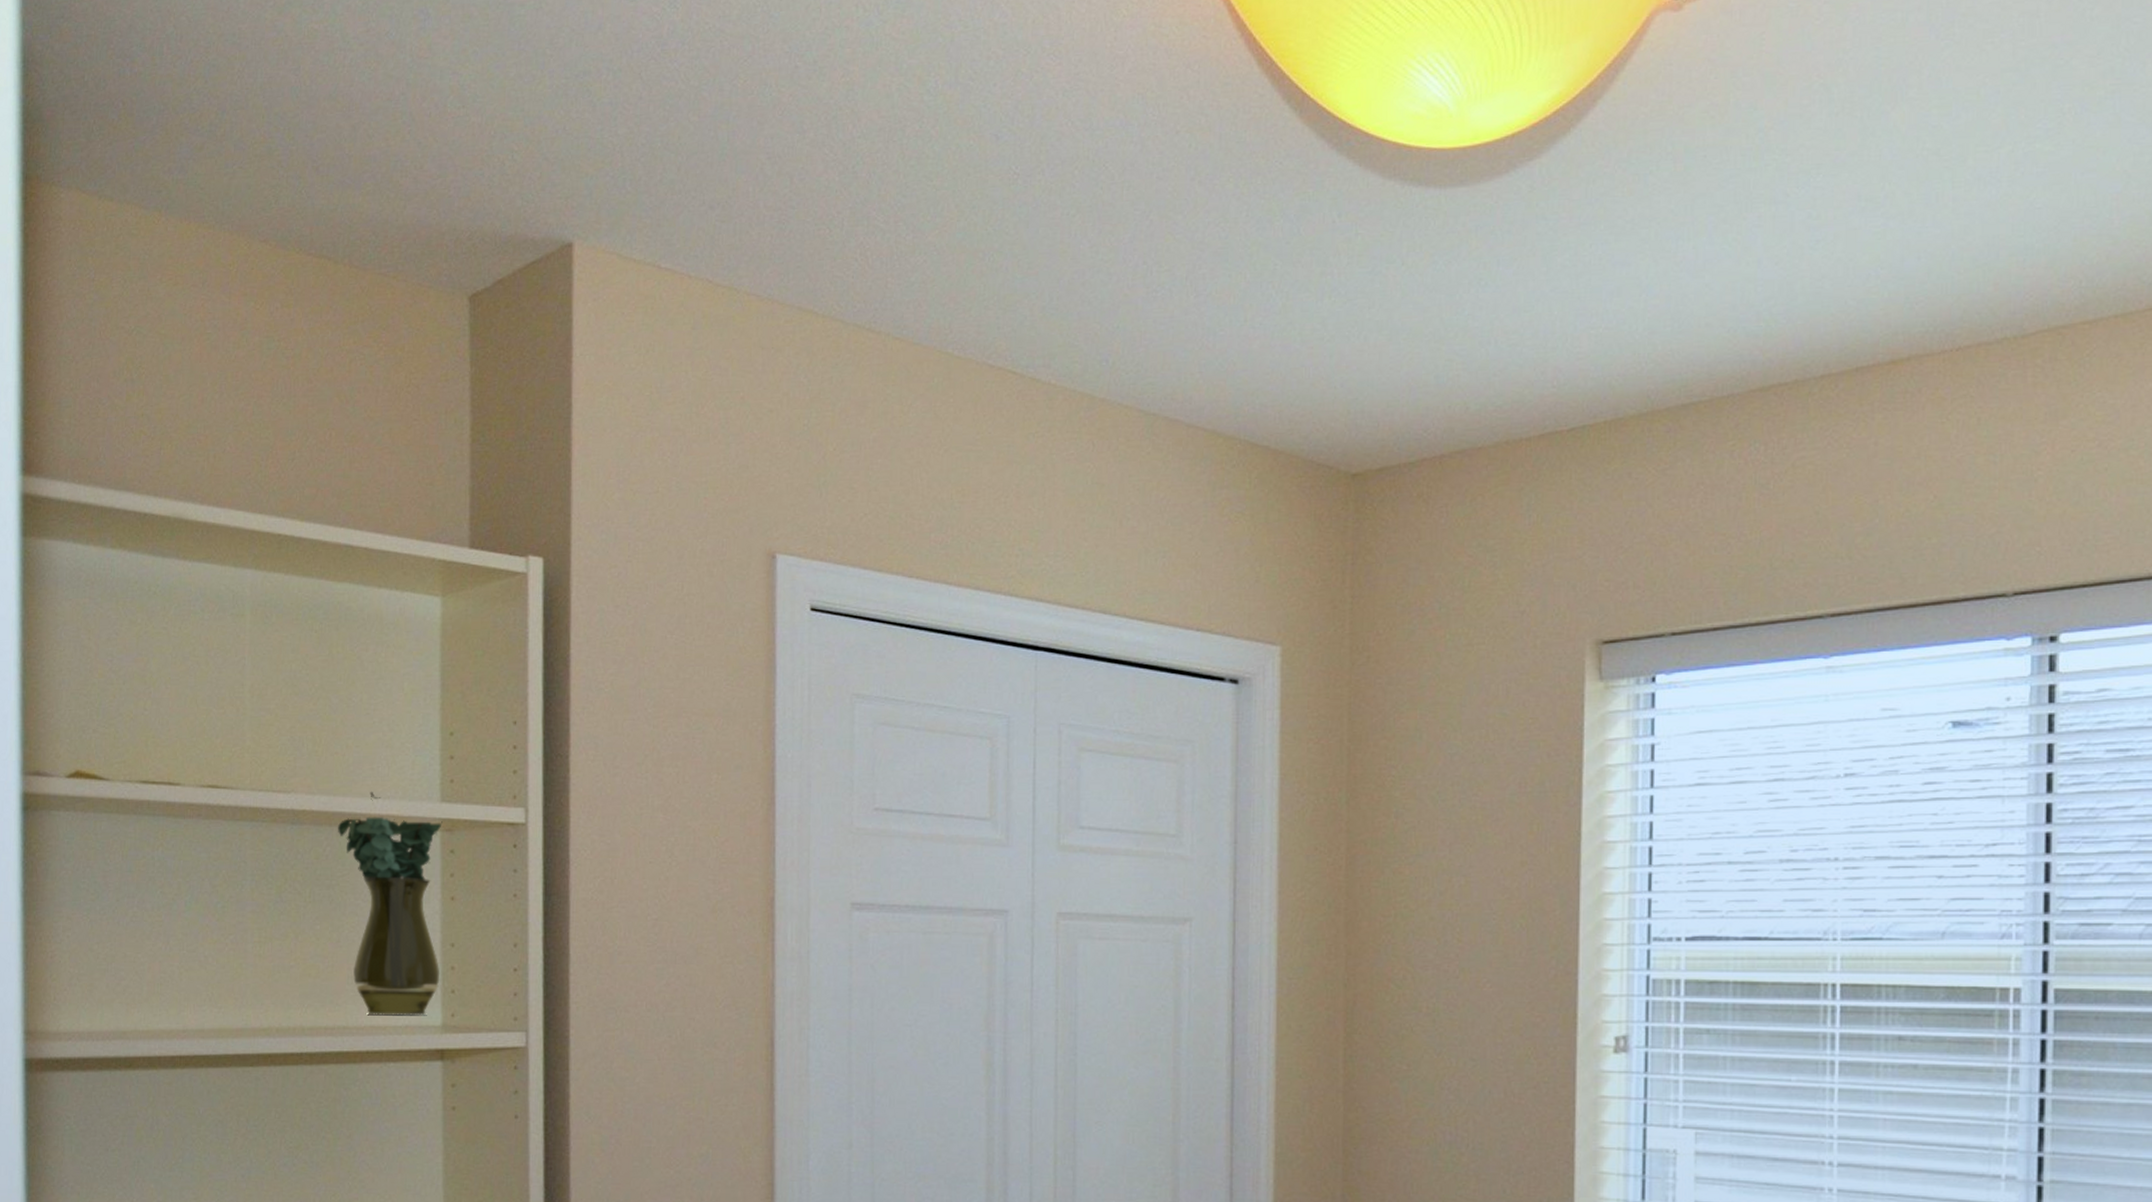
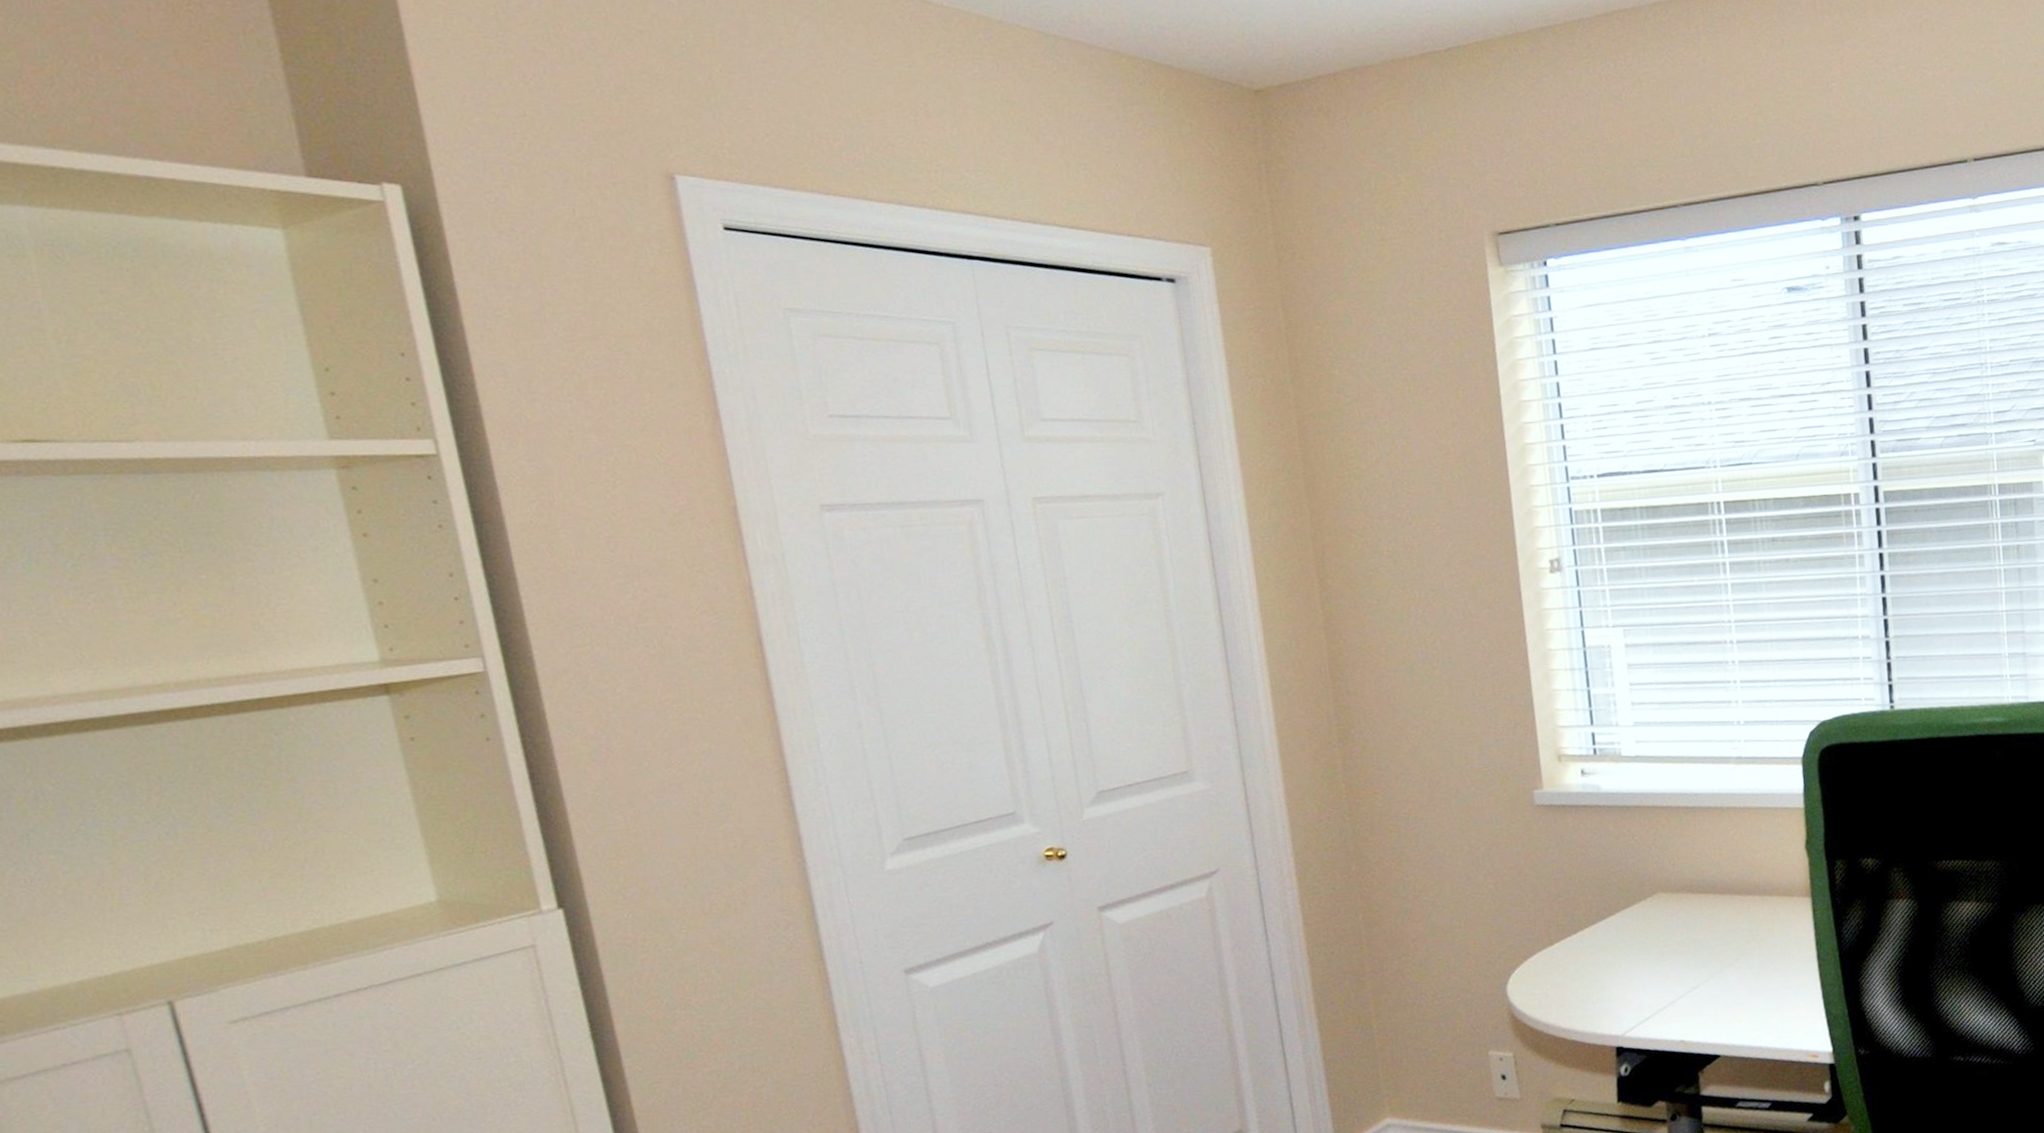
vase: present [338,791,442,1015] -> none [204,433,368,658]

